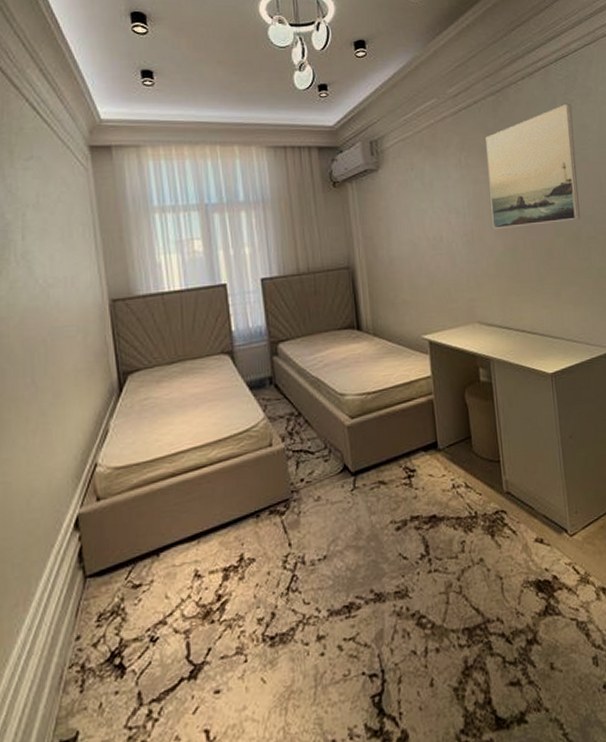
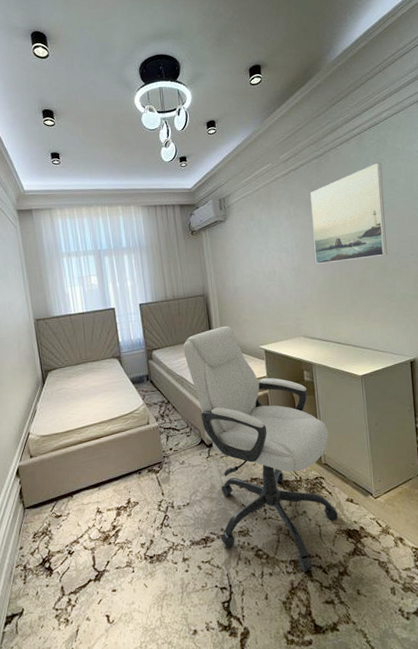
chair: none [320,308,525,644] -> present [183,325,339,572]

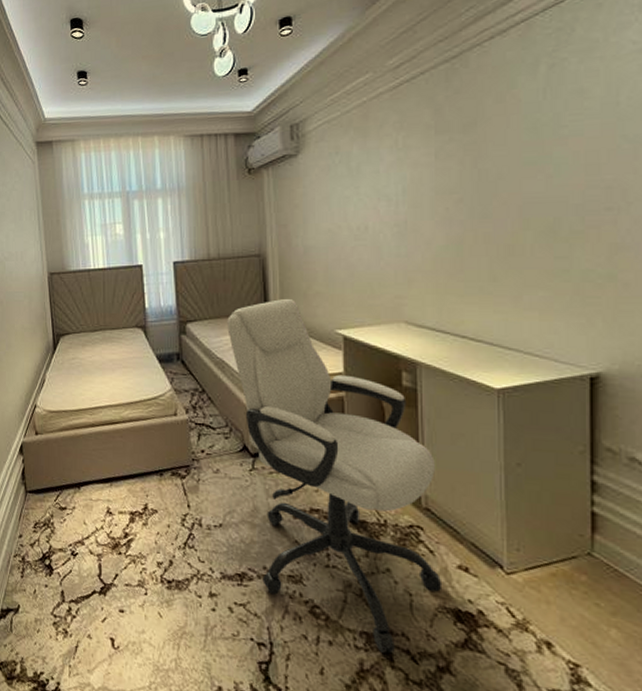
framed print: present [310,162,387,264] -> none [432,63,562,219]

